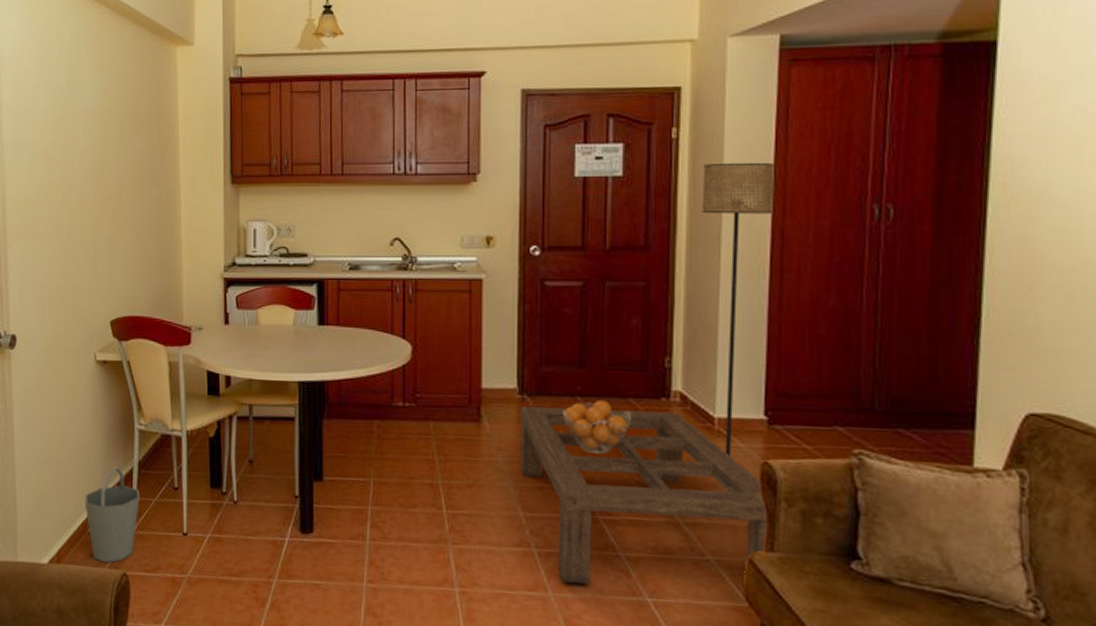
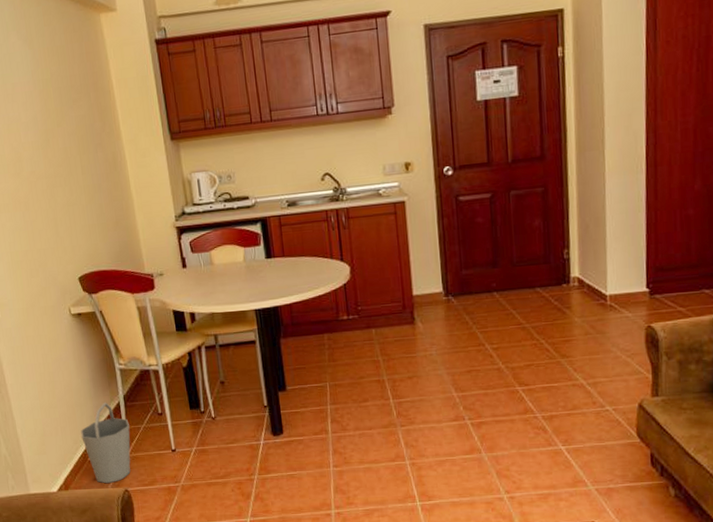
coffee table: present [520,406,767,584] -> none [446,295,652,444]
fruit basket: present [563,399,632,455] -> none [482,292,540,338]
floor lamp: present [701,162,774,472] -> none [586,71,647,336]

